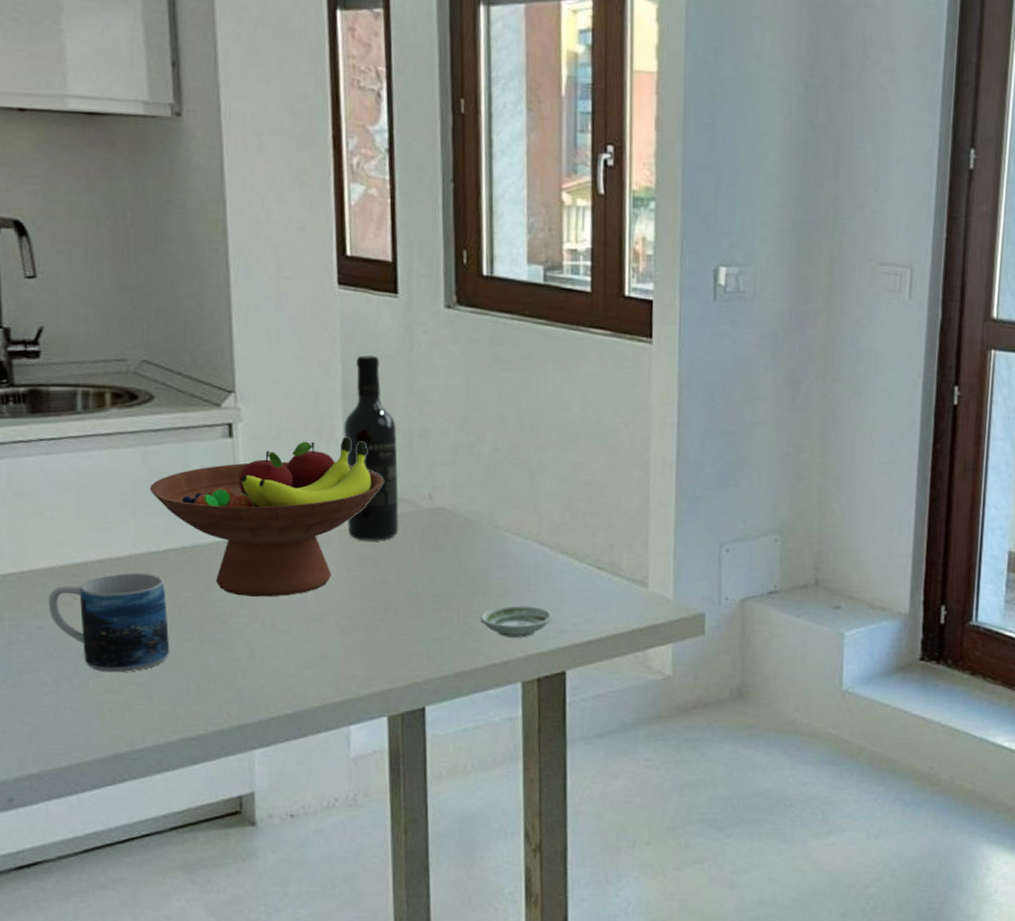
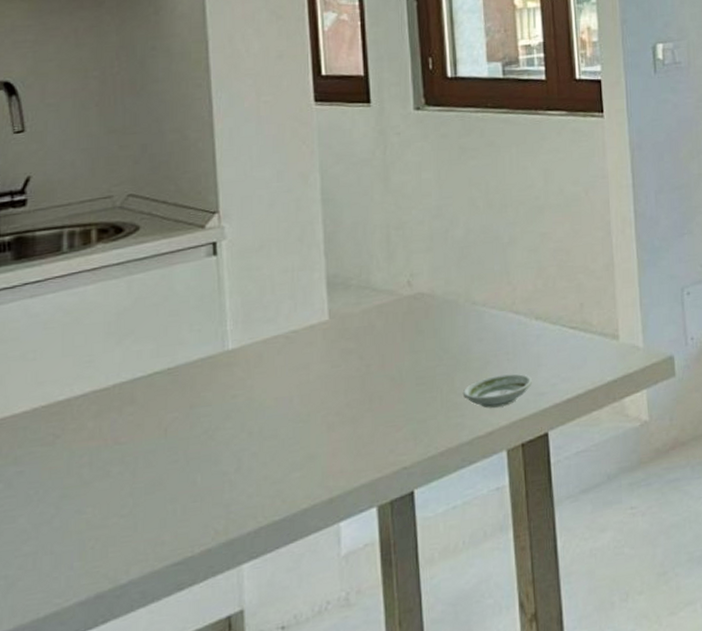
mug: present [48,573,169,673] -> none [29,400,154,509]
fruit bowl: present [149,436,384,597] -> none [134,239,364,409]
wine bottle: present [344,355,399,541] -> none [324,161,381,336]

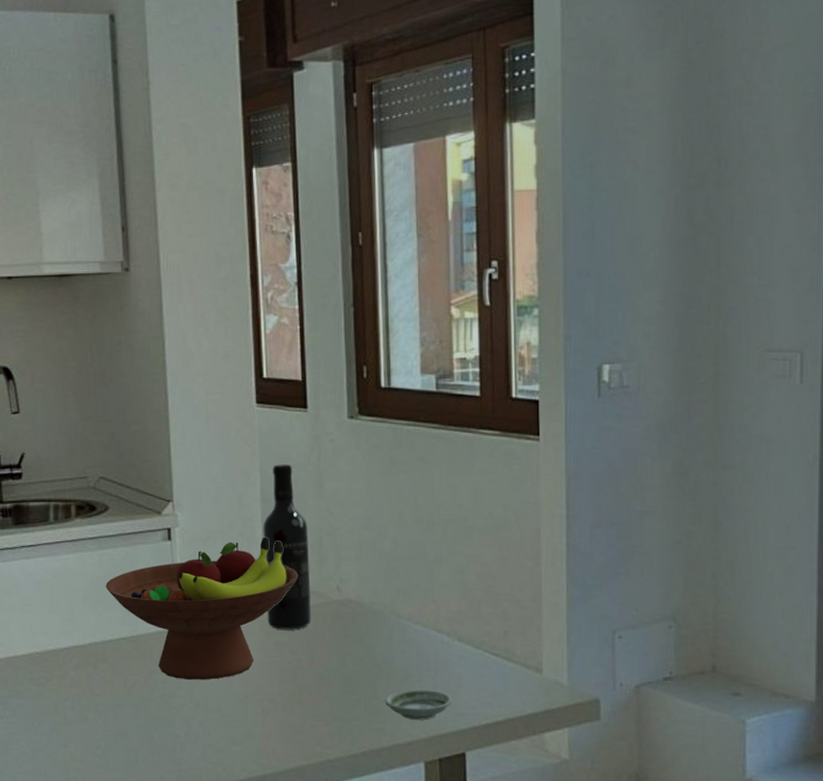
fruit bowl: none [134,239,364,409] -> present [105,537,298,680]
wine bottle: none [324,161,381,336] -> present [263,464,311,630]

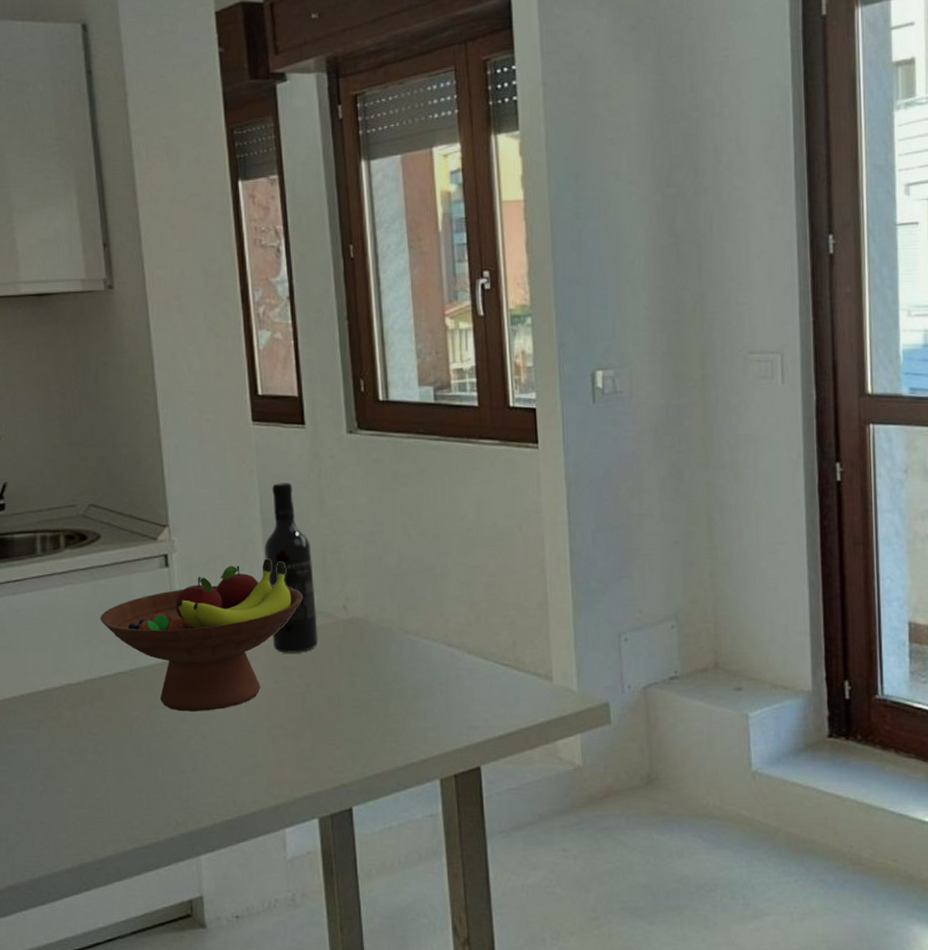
saucer: present [384,689,453,720] -> none [397,705,465,737]

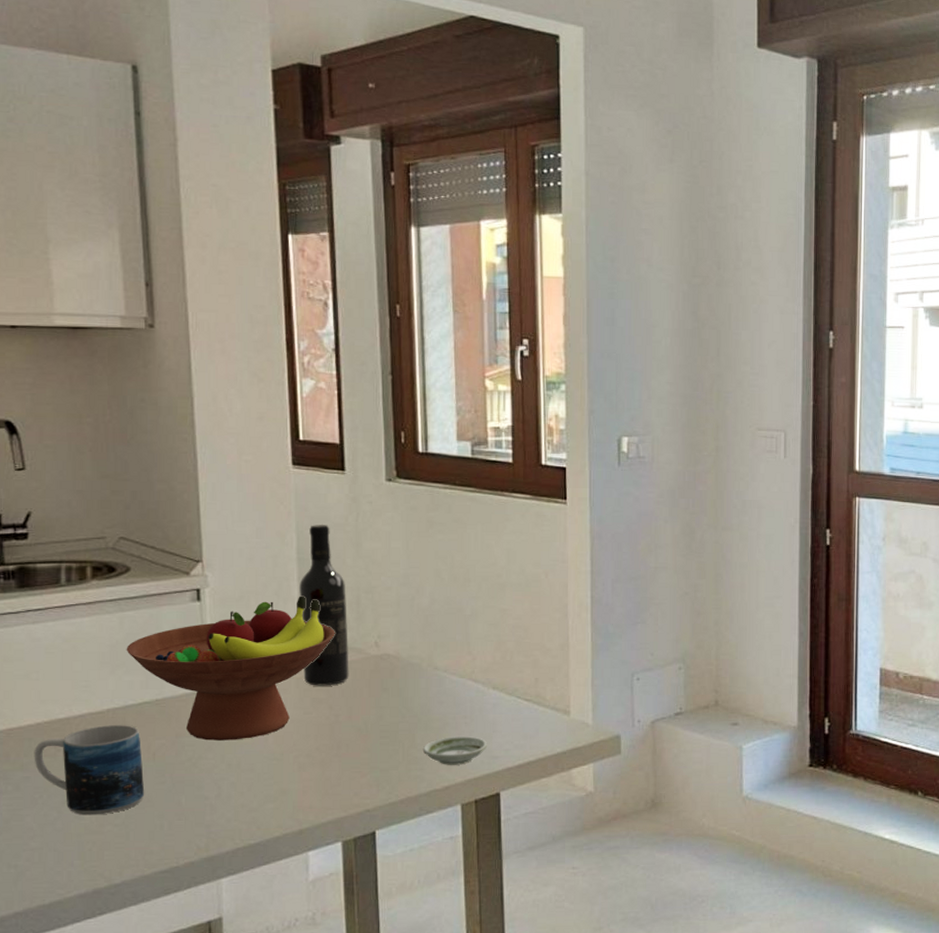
mug: none [19,696,123,789] -> present [34,725,144,816]
saucer: none [397,705,465,737] -> present [422,736,488,765]

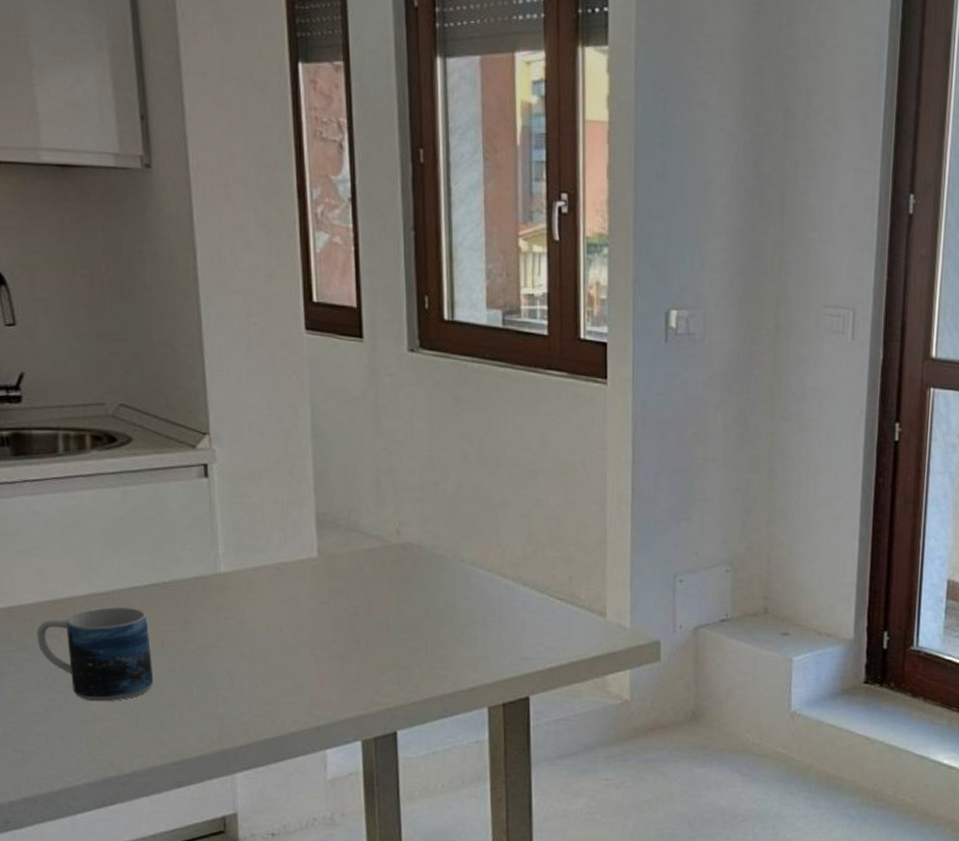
fruit bowl: present [126,596,335,741] -> none [130,475,353,629]
wine bottle: present [299,525,349,686] -> none [314,398,369,575]
saucer: present [422,736,488,765] -> none [447,635,517,666]

